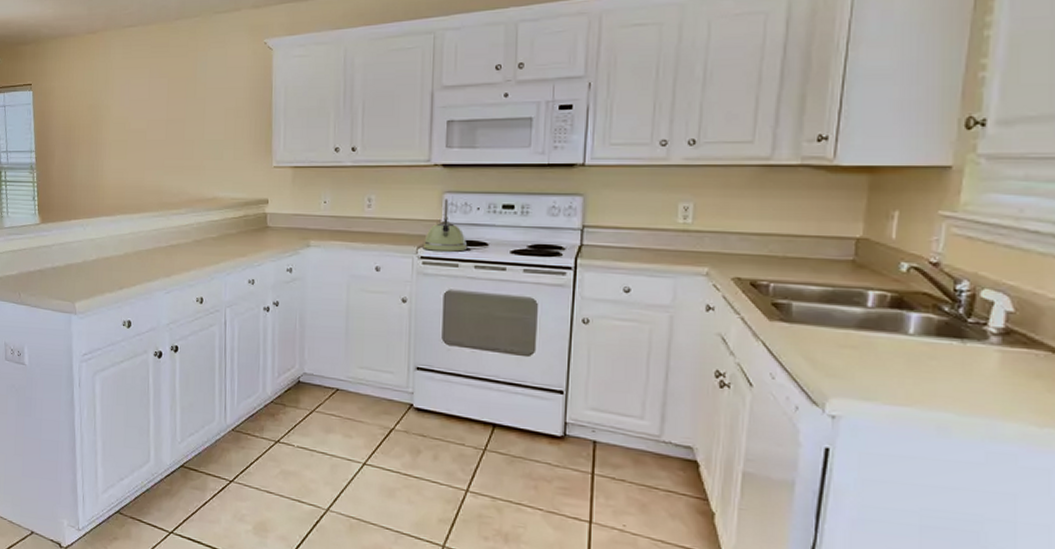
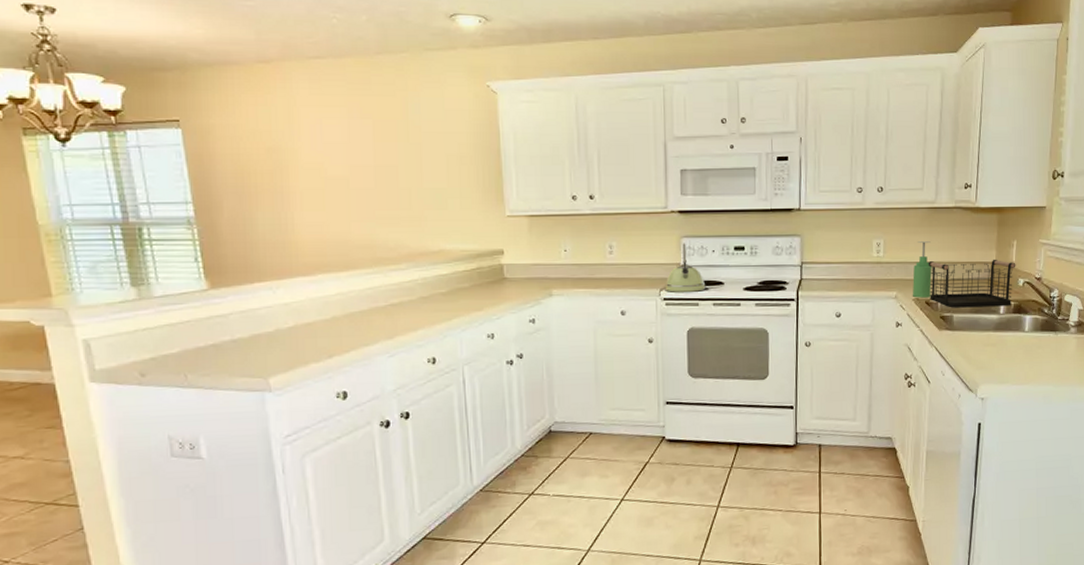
soap dispenser: none [732,207,762,278] -> present [913,241,932,298]
dish rack: none [756,232,897,297] -> present [928,259,1016,308]

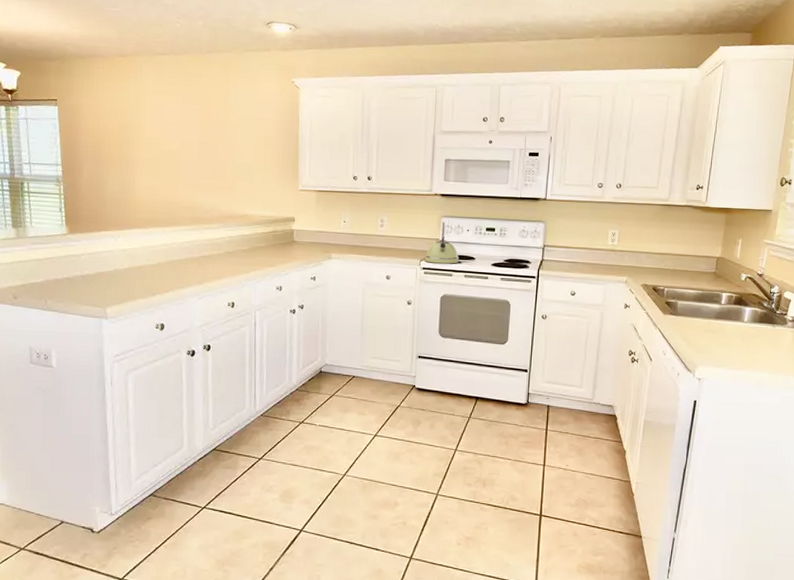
soap dispenser: present [913,241,932,298] -> none [642,234,662,285]
dish rack: present [928,259,1016,308] -> none [657,252,740,297]

